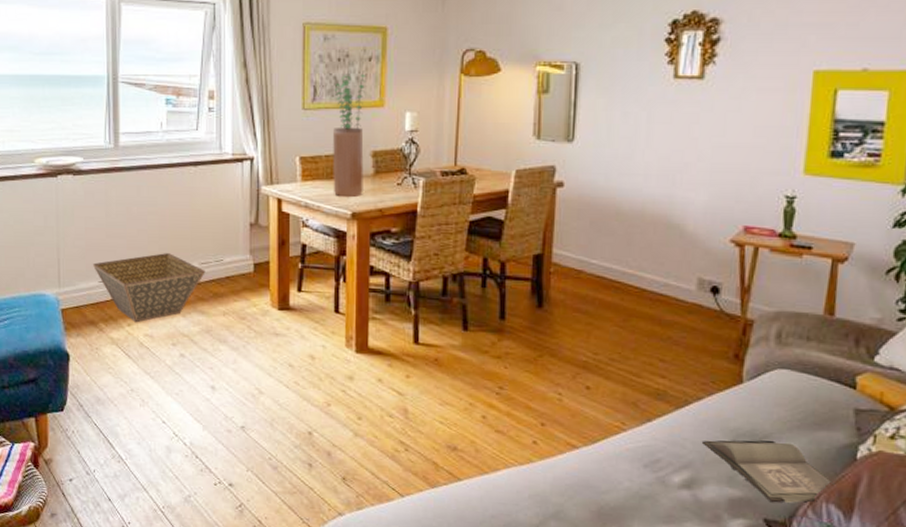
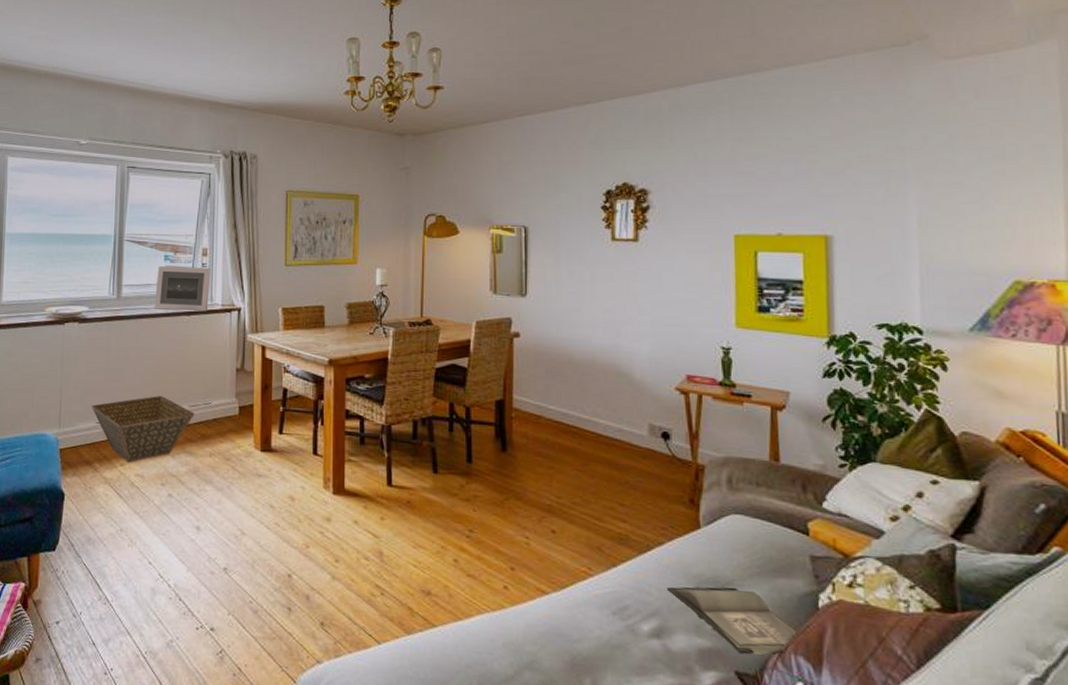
picture frame: none [156,112,218,162] -> present [154,266,211,312]
vase: present [333,71,366,197] -> none [312,232,341,345]

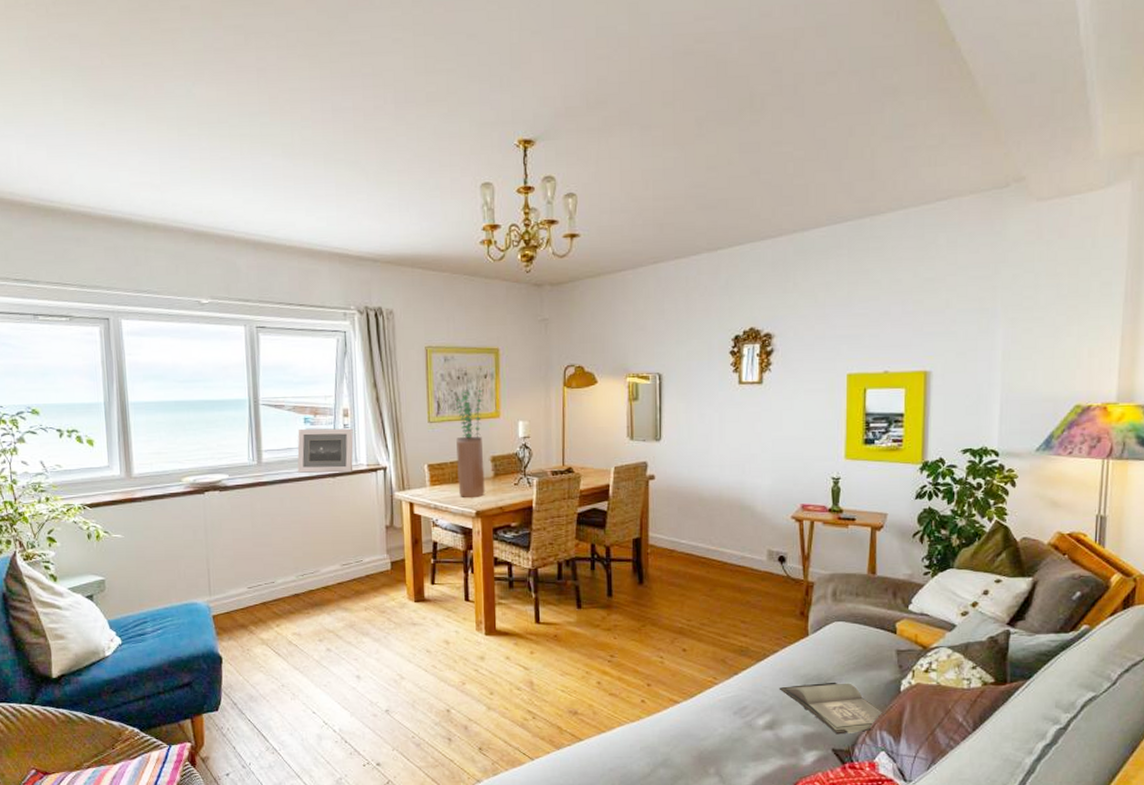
basket: present [92,396,195,463] -> none [242,557,347,623]
vase: none [312,232,341,345] -> present [455,386,485,497]

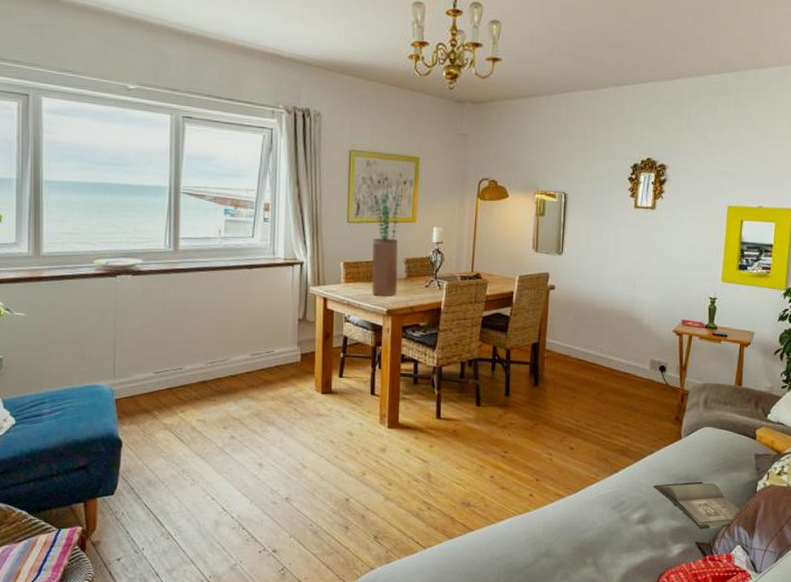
picture frame: present [297,428,354,473] -> none [213,220,273,265]

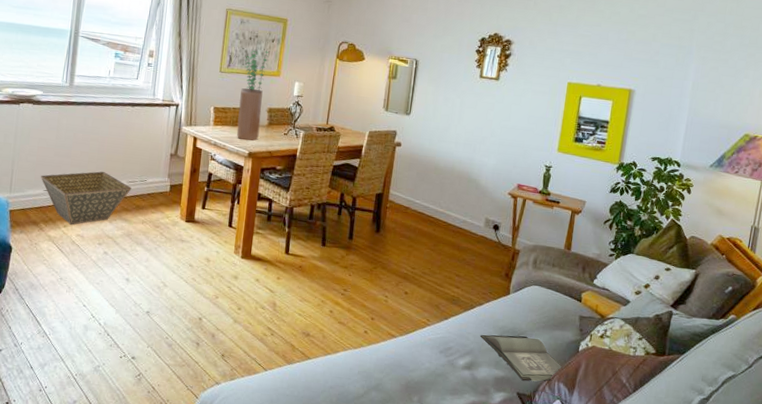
basket: none [149,346,257,410] -> present [41,171,132,225]

